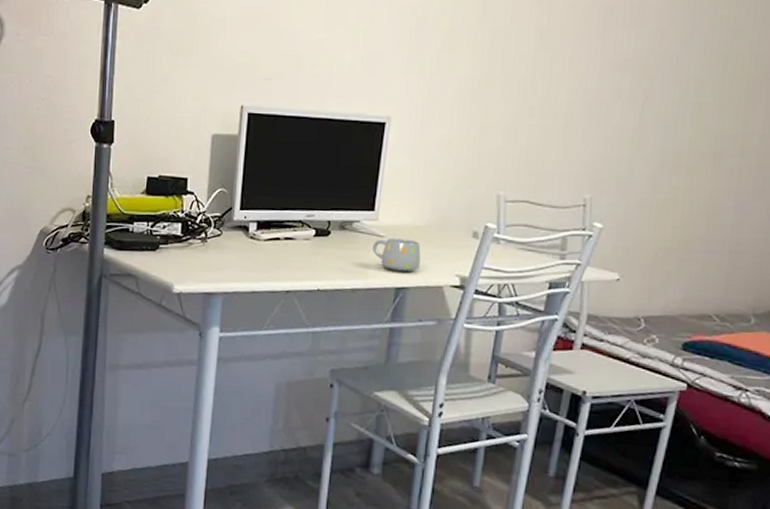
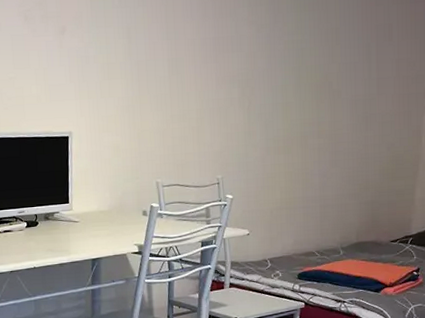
mug: present [372,238,421,272] -> none [70,221,108,247]

